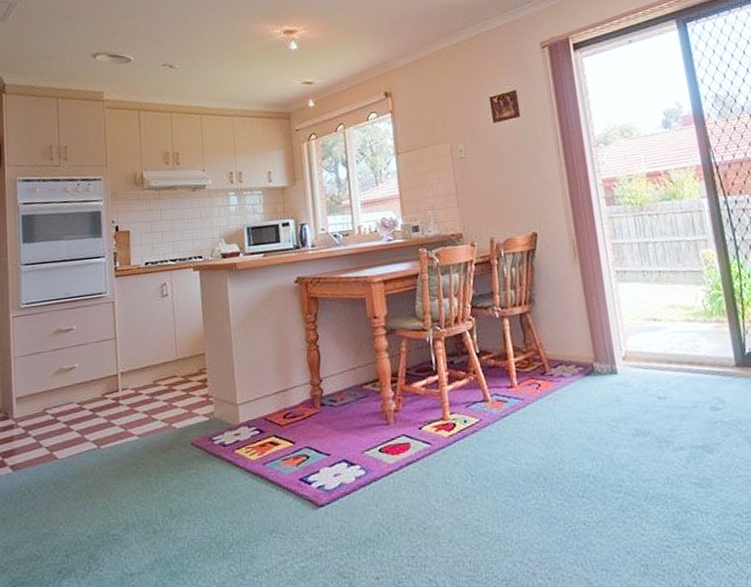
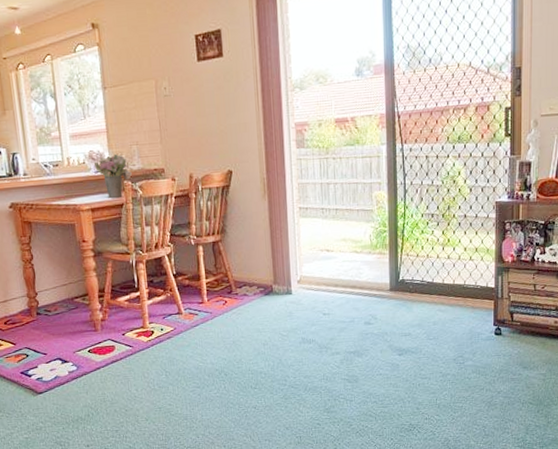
flower bouquet: none [387,220,428,269] -> present [94,153,133,199]

